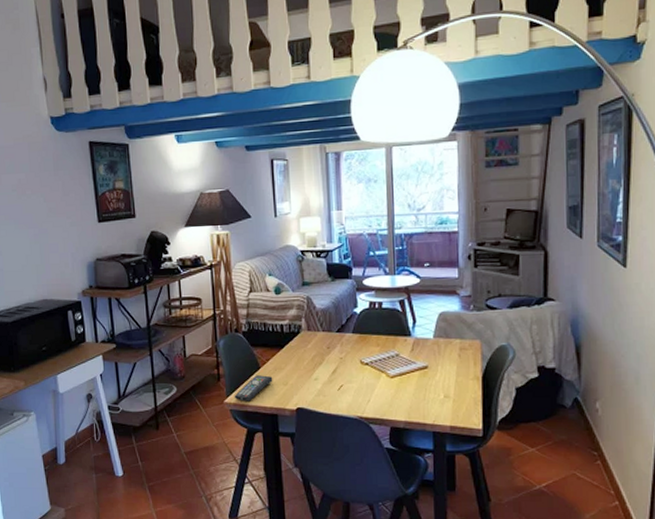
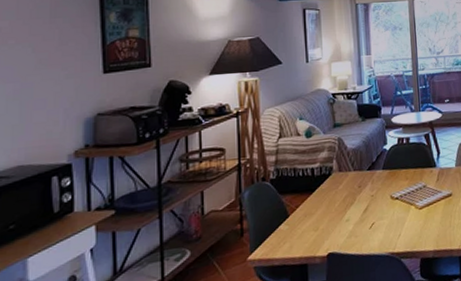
remote control: present [234,375,273,401] -> none [259,223,303,256]

